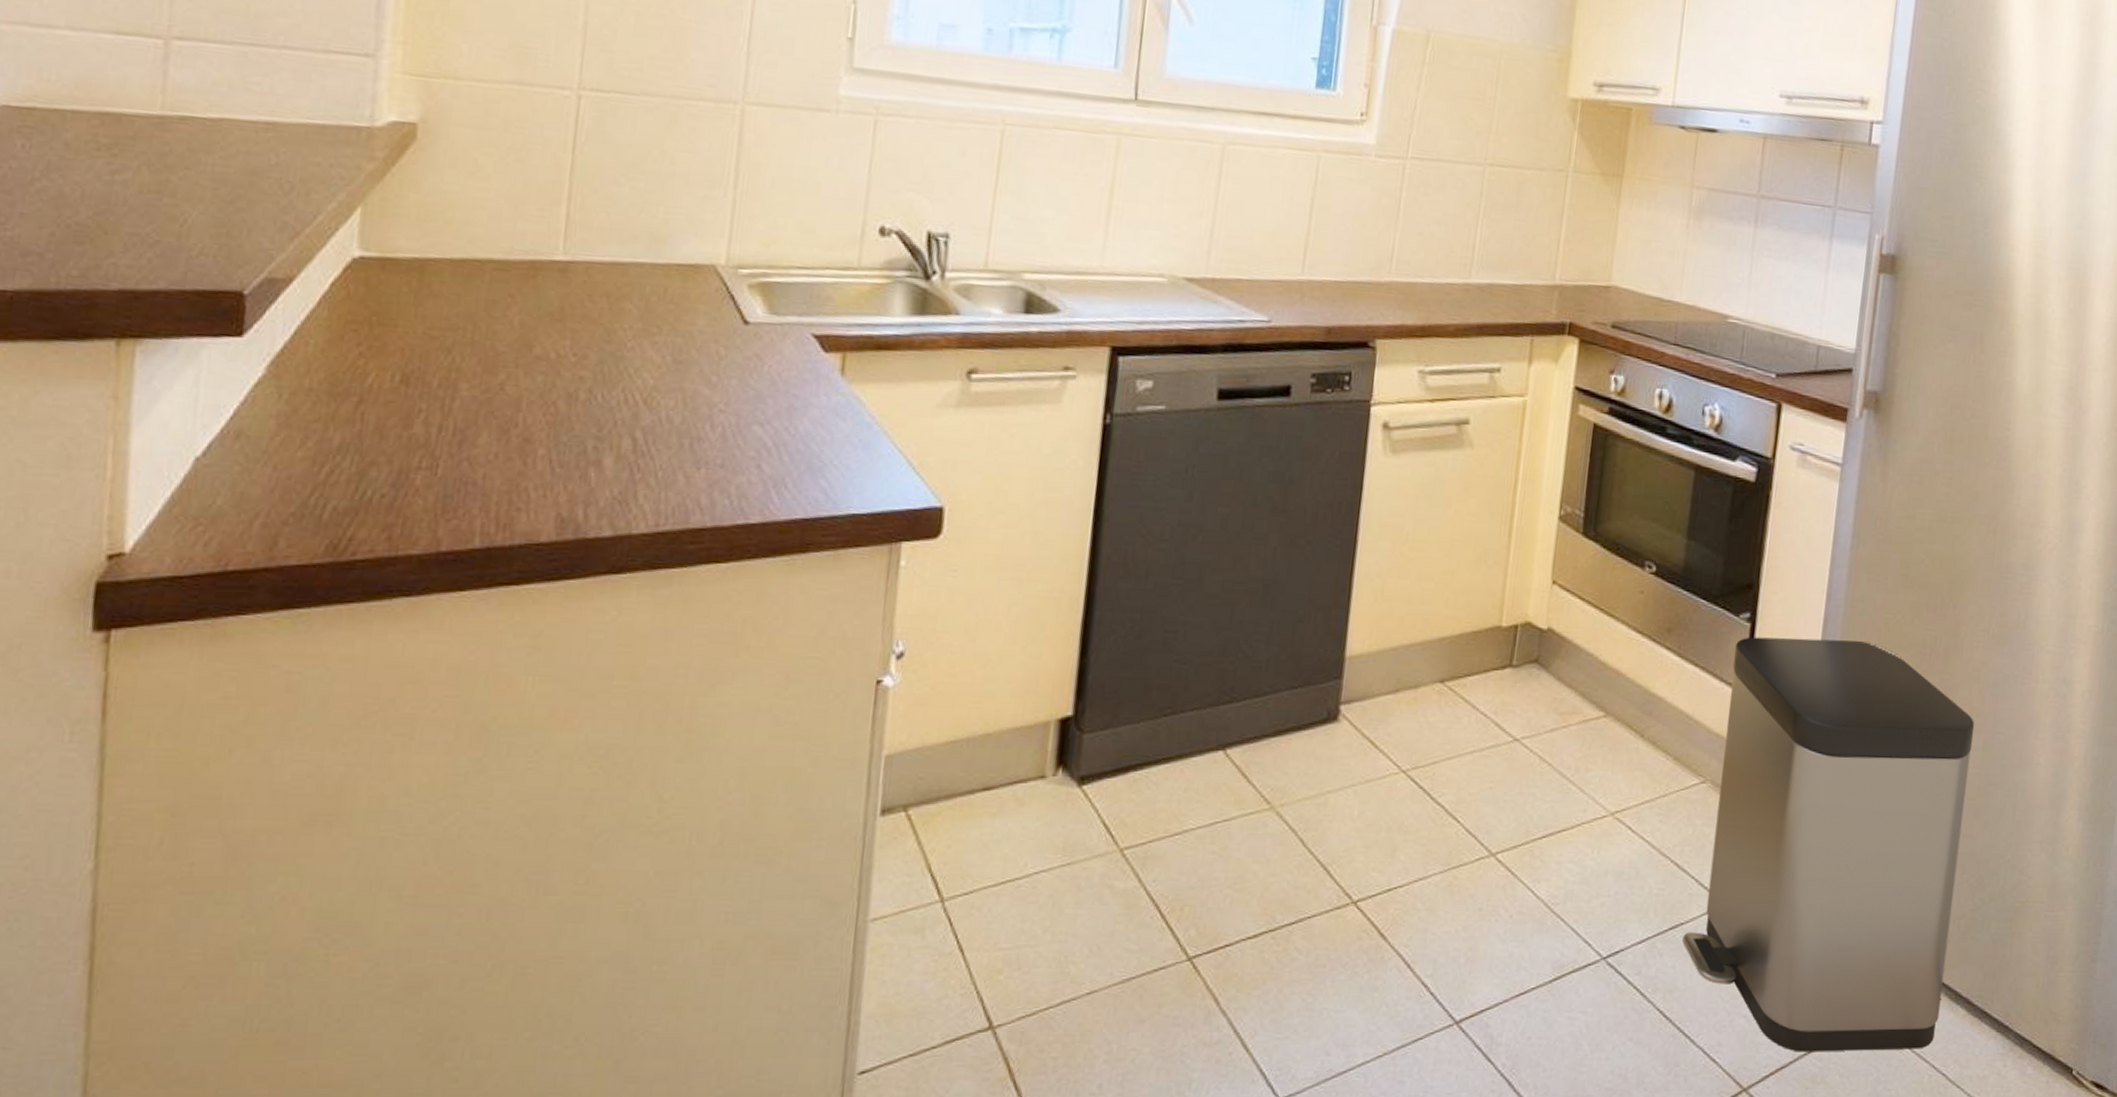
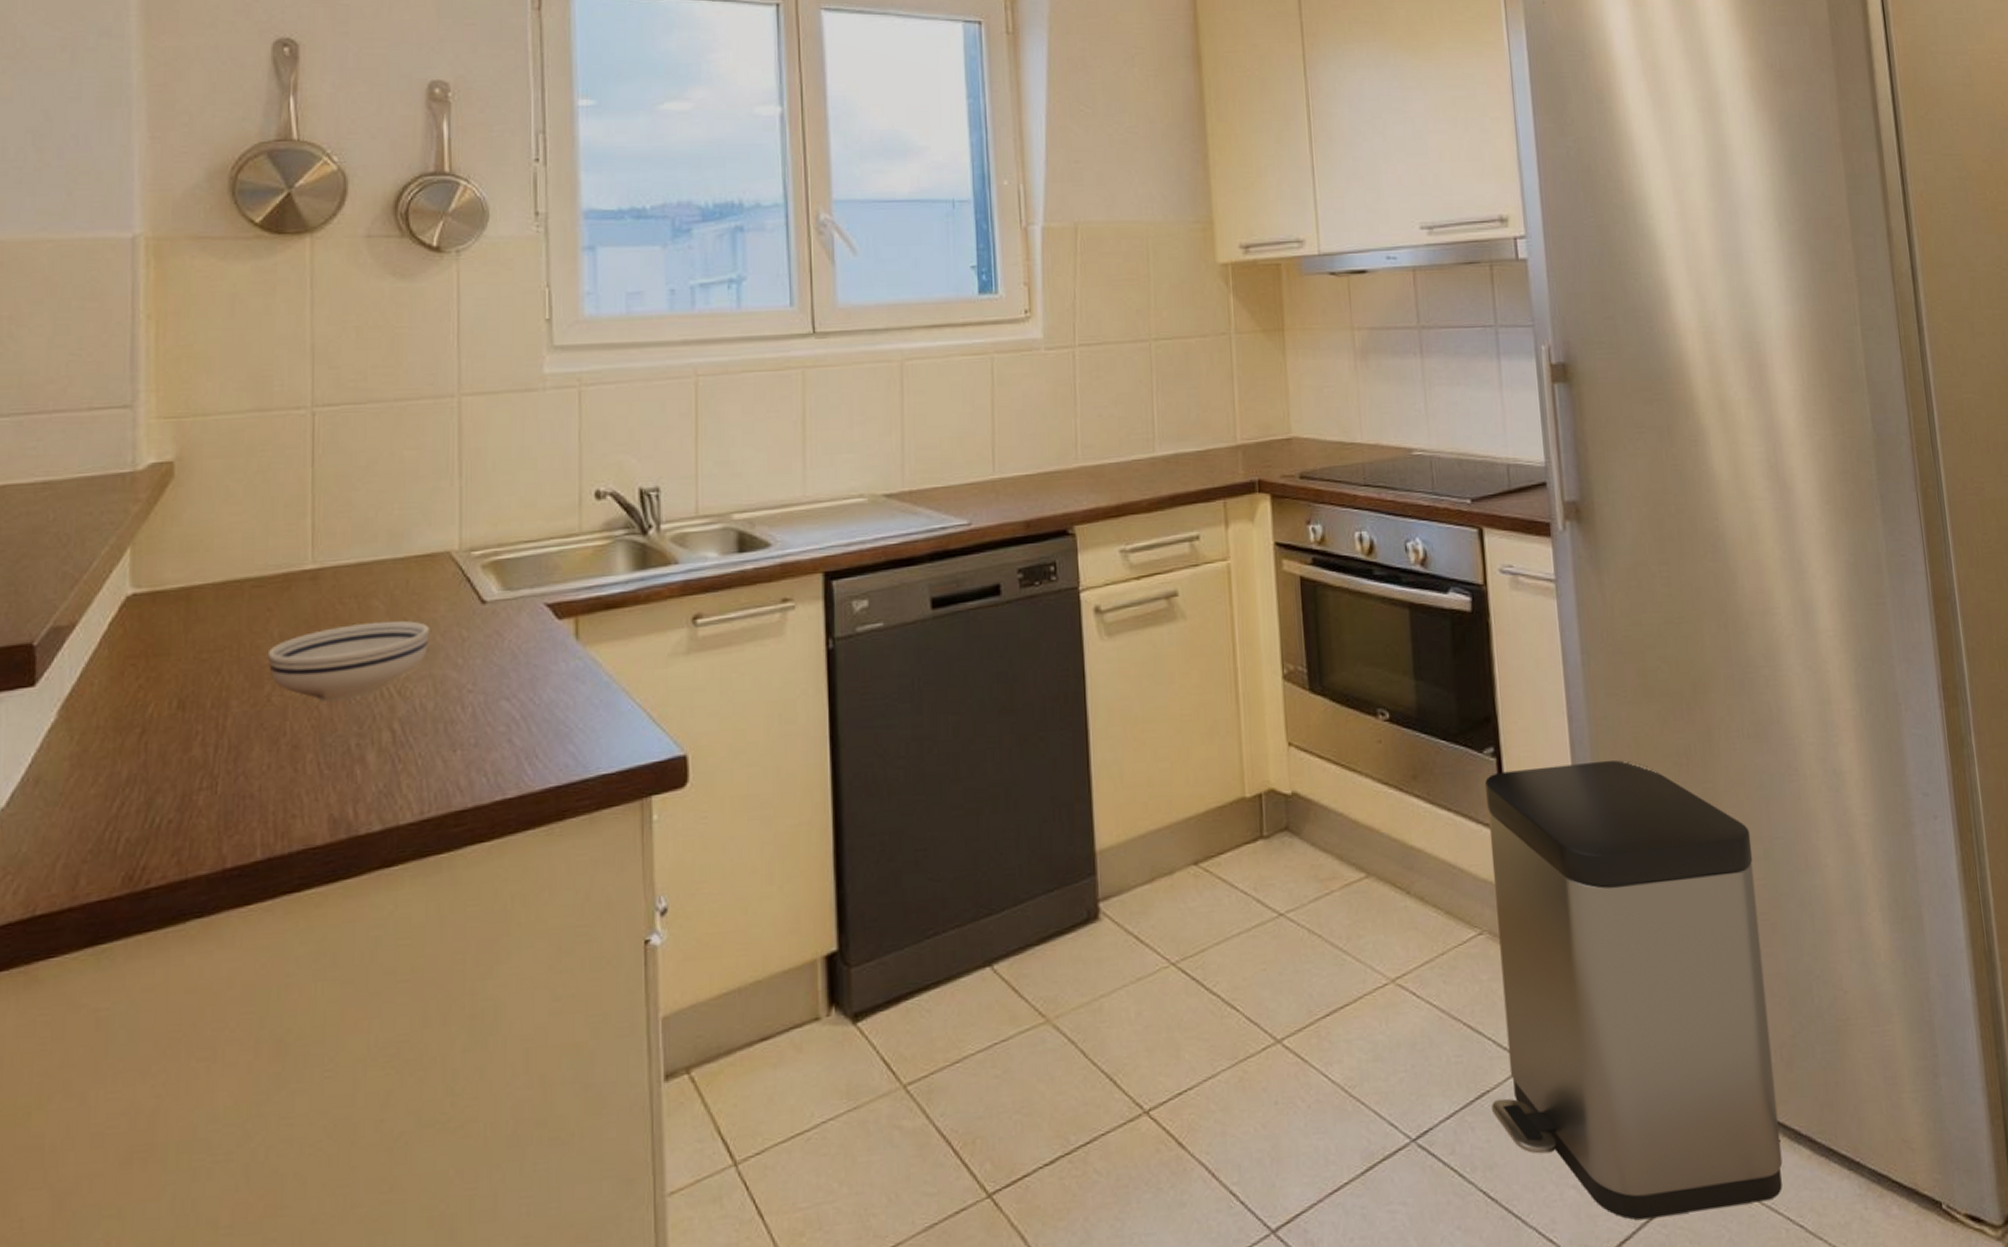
bowl: none [504,324,685,401] -> present [267,620,430,702]

